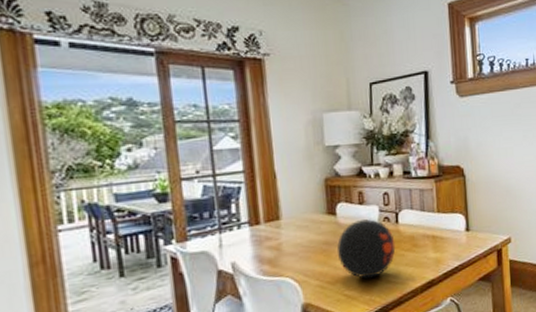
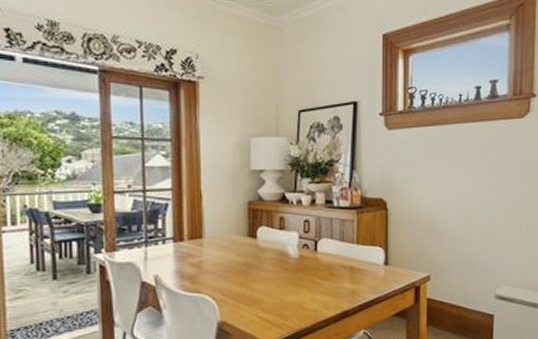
decorative ball: present [336,219,396,279] -> none [254,245,313,303]

